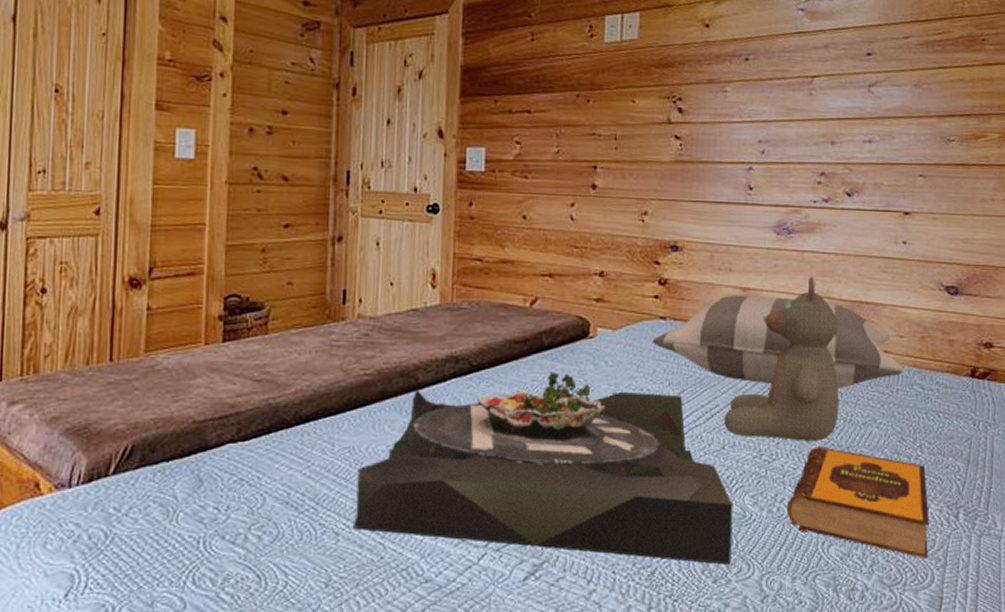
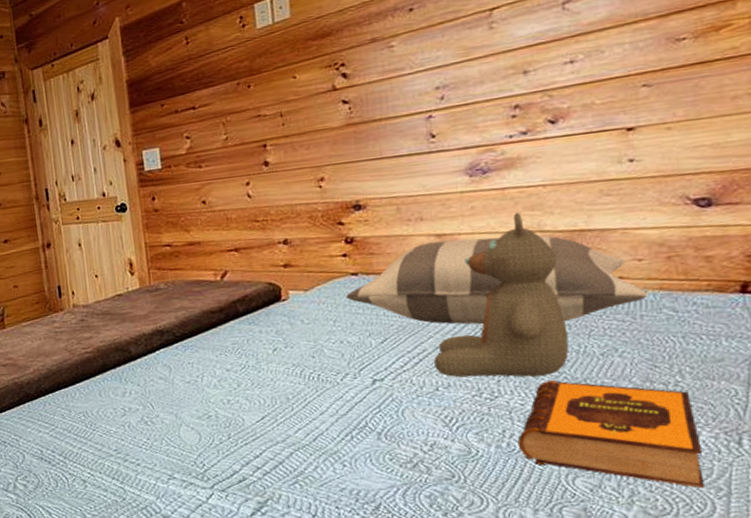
serving tray: present [354,372,733,565] -> none [93,334,461,499]

